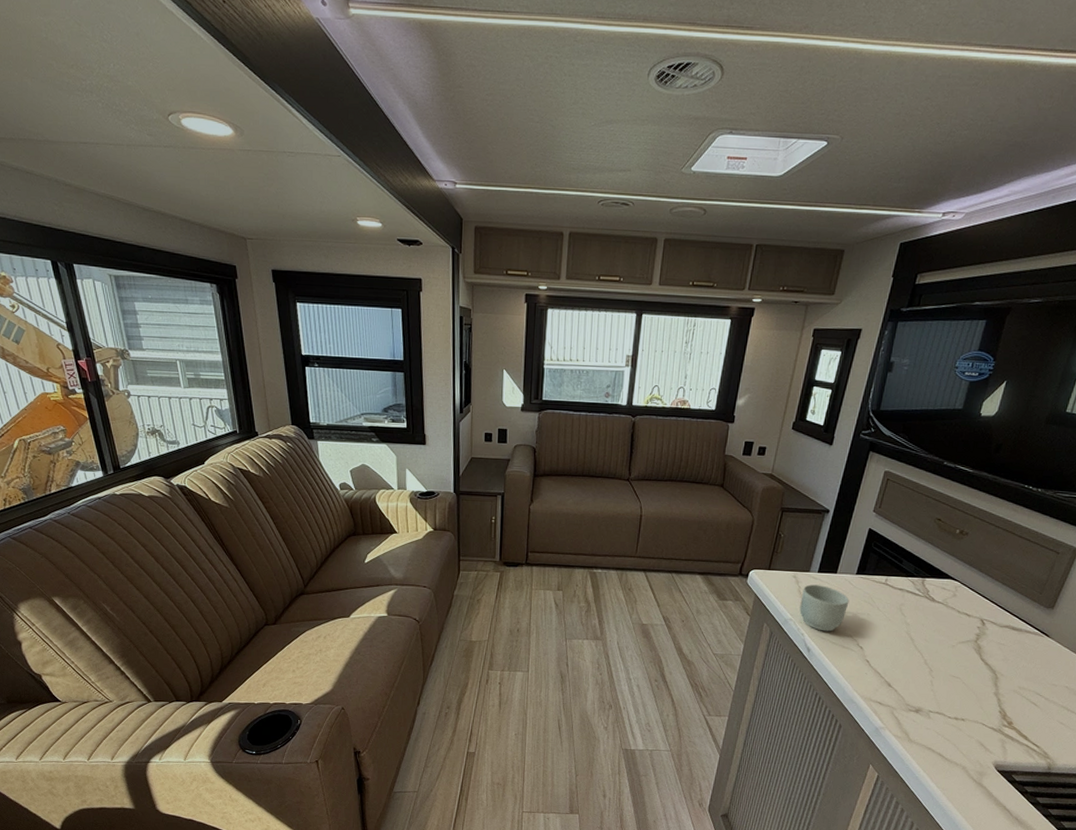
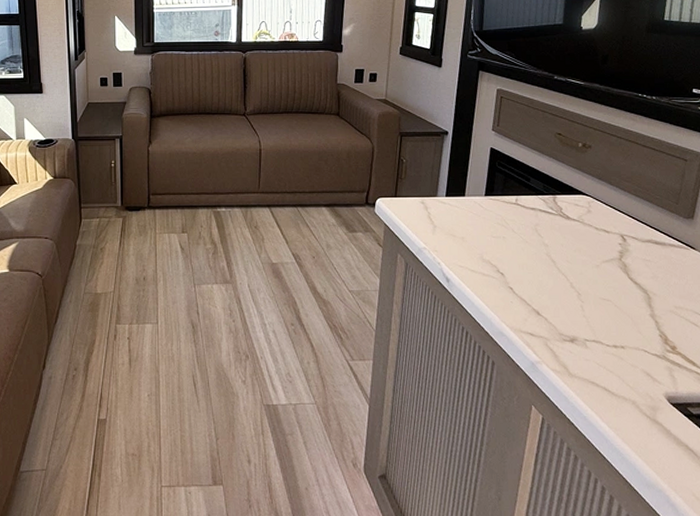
mug: present [799,584,850,632] -> none [432,210,482,259]

